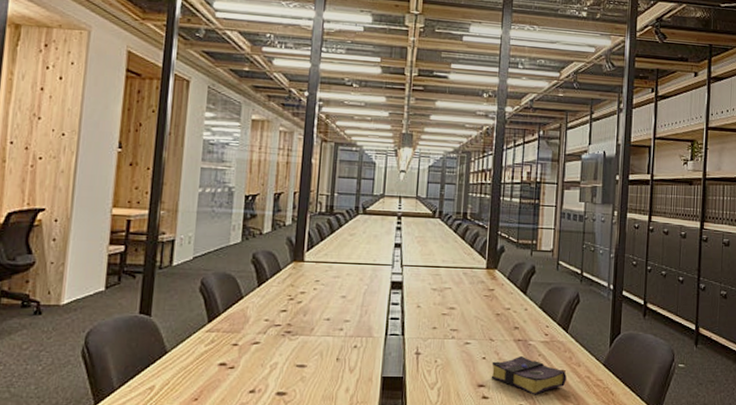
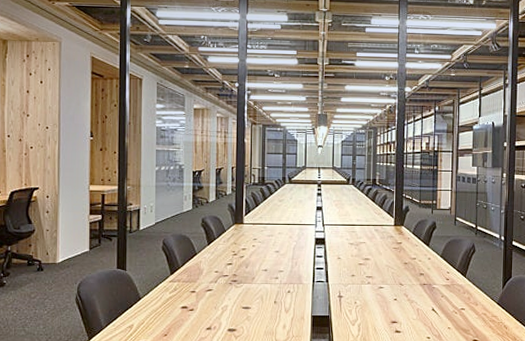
book: present [491,355,567,395] -> none [402,297,466,329]

